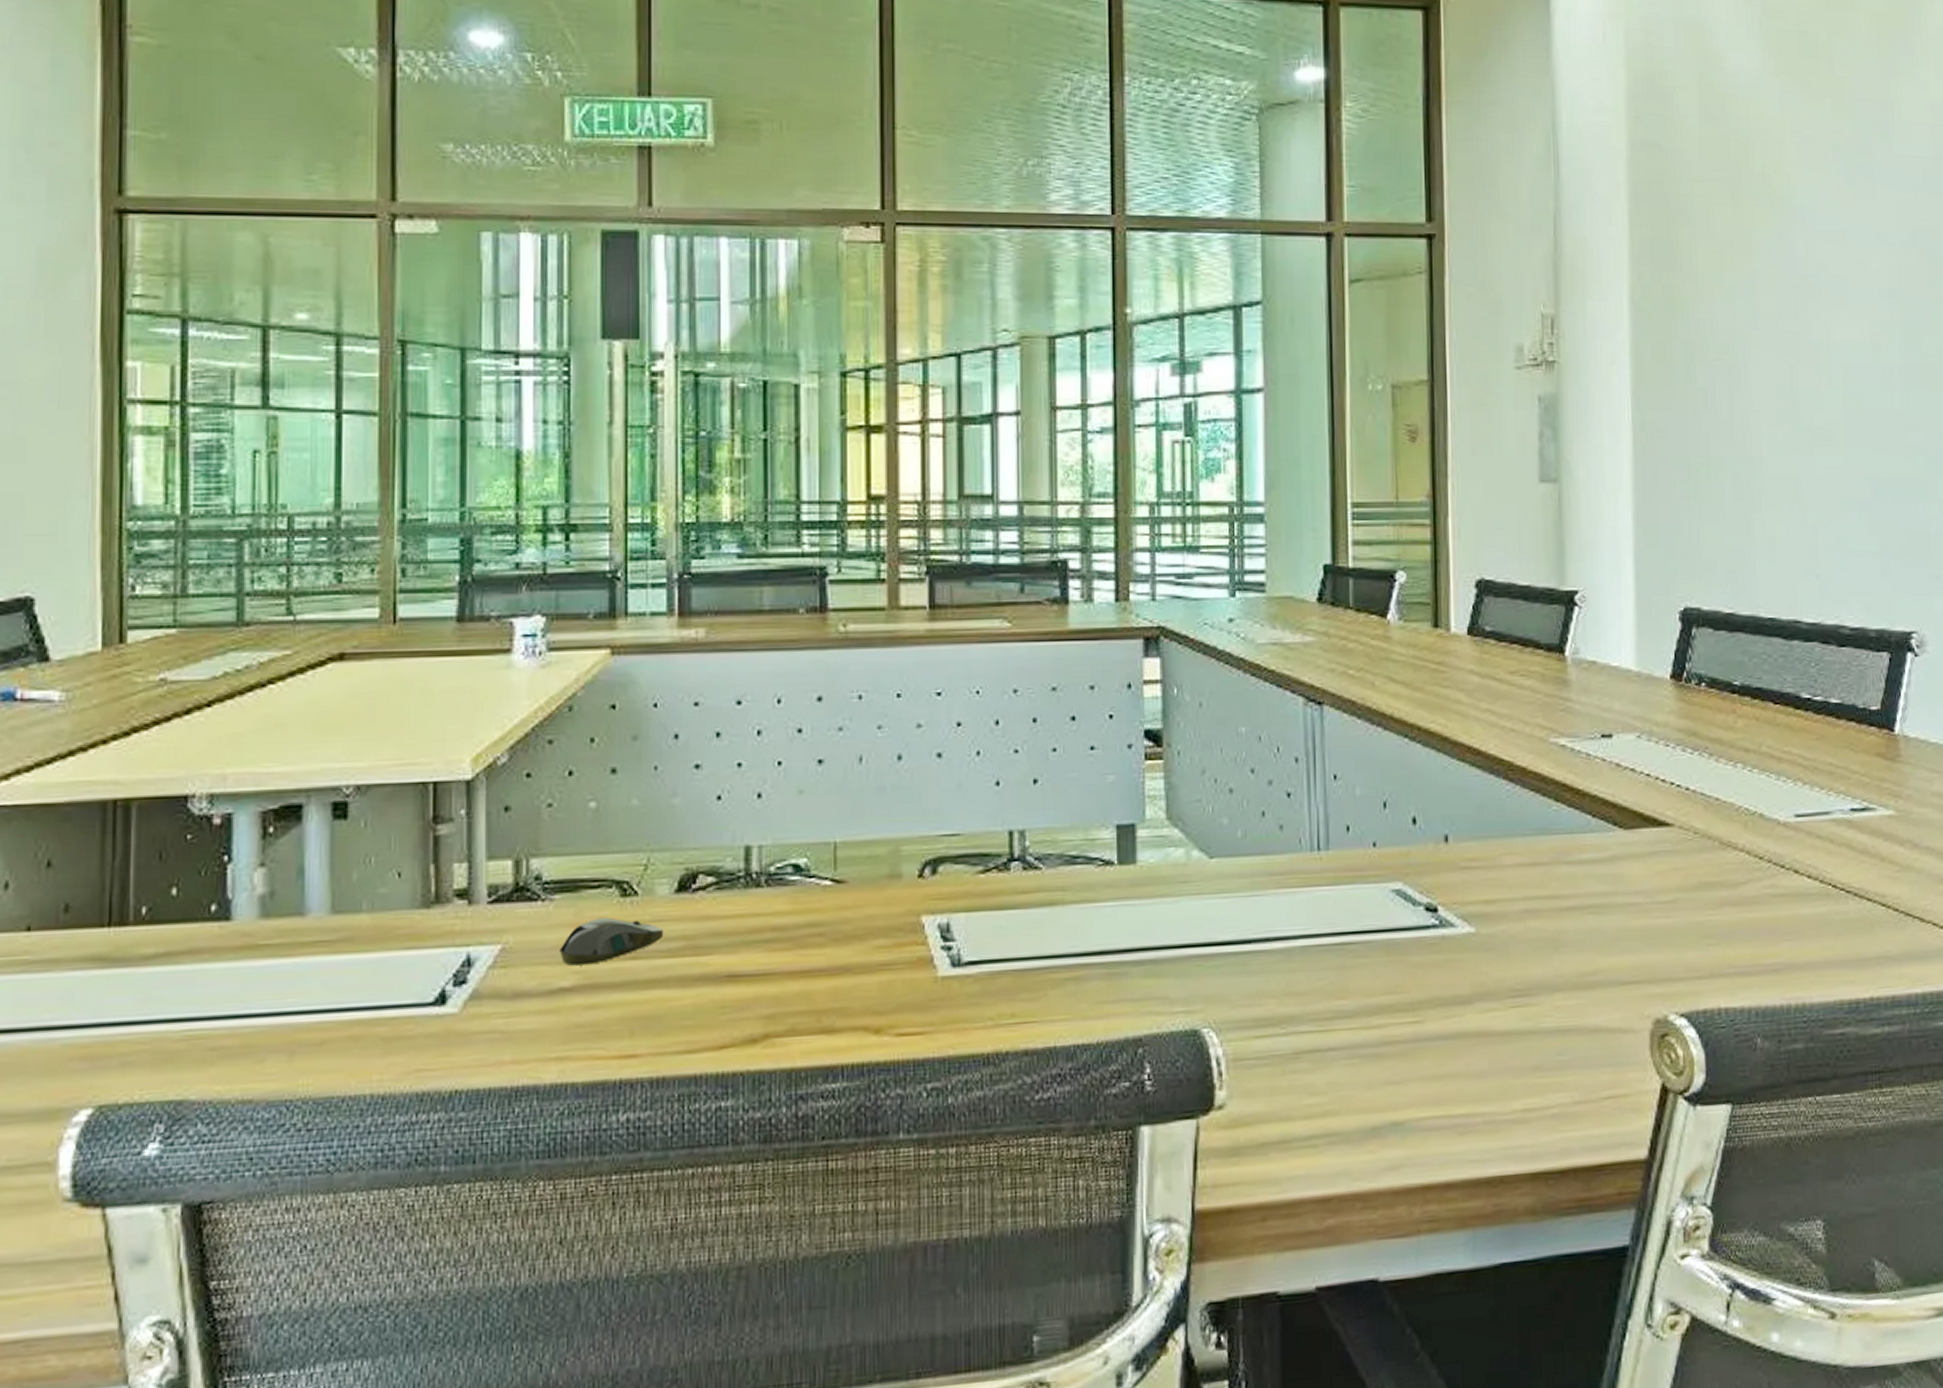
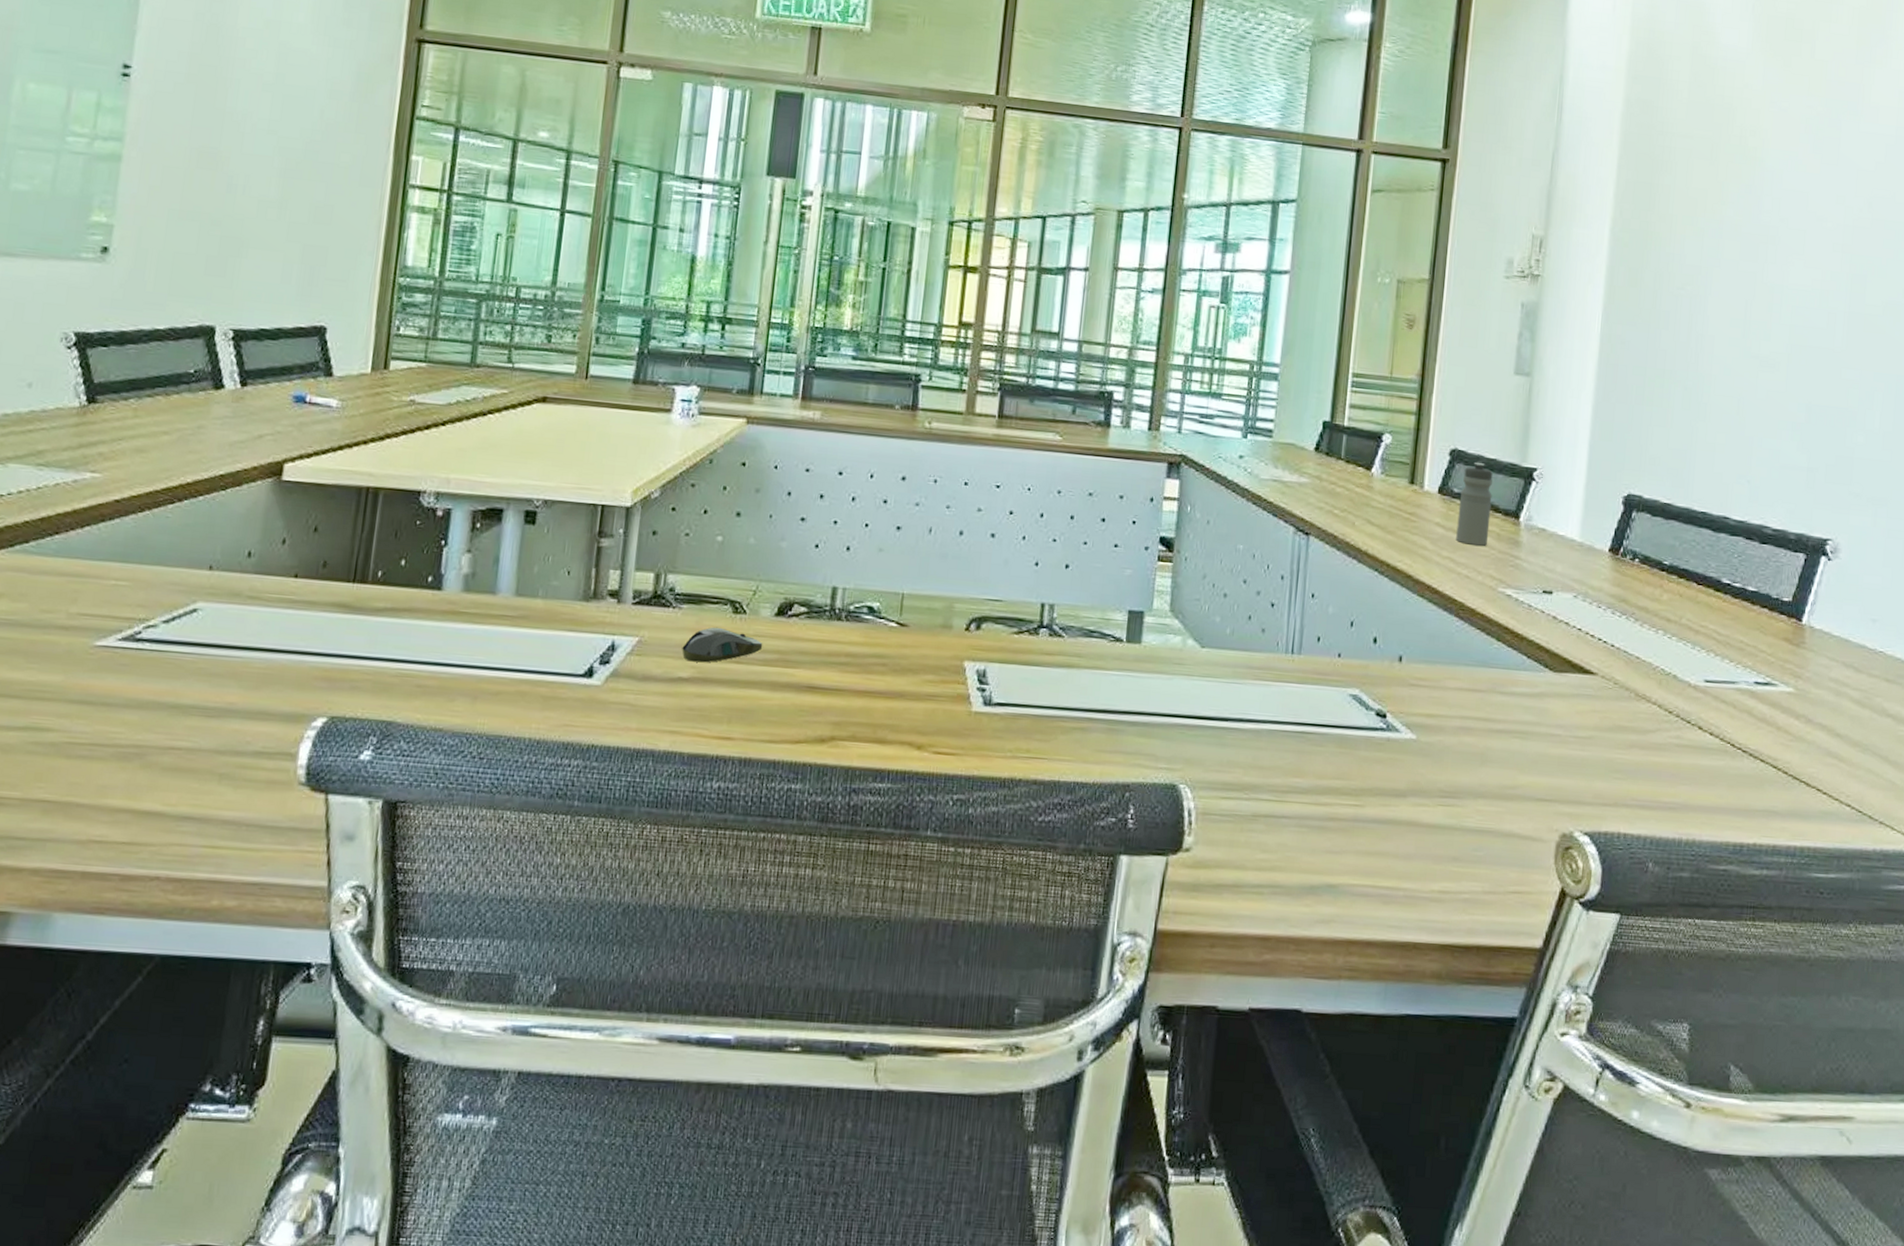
water bottle: none [1493,591,1532,693] -> present [1456,462,1493,547]

